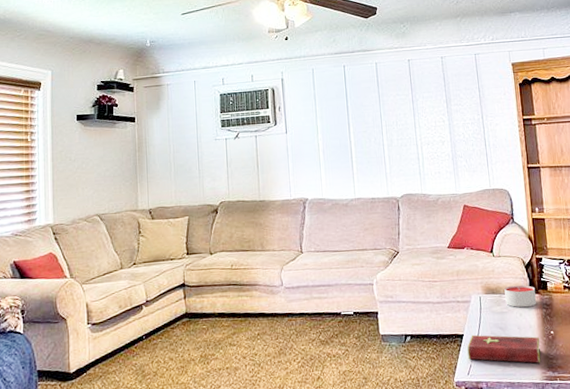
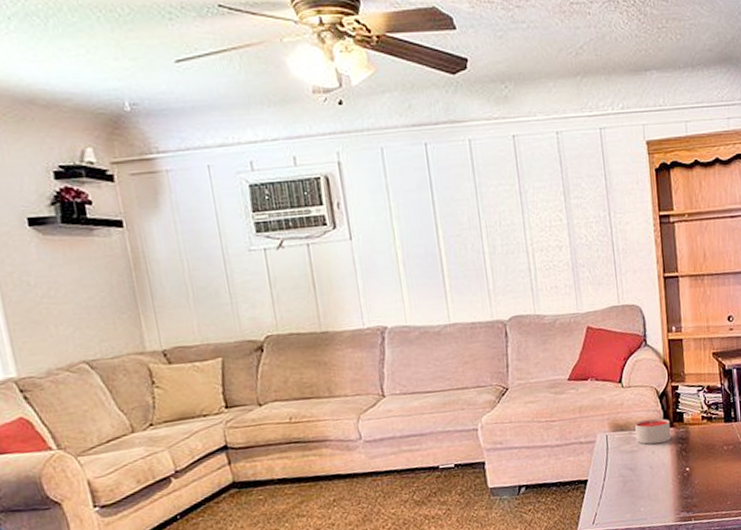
hardcover book: present [467,334,541,363] -> none [592,475,675,508]

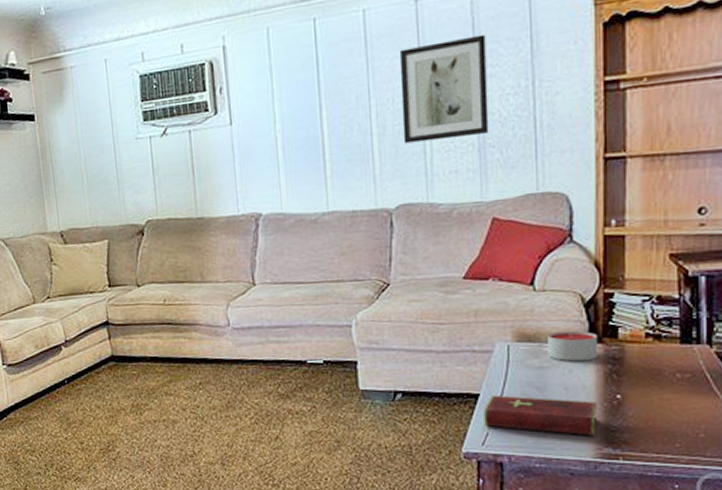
wall art: none [502,170,579,262] -> present [399,34,489,144]
hardcover book: none [592,475,675,508] -> present [484,395,598,436]

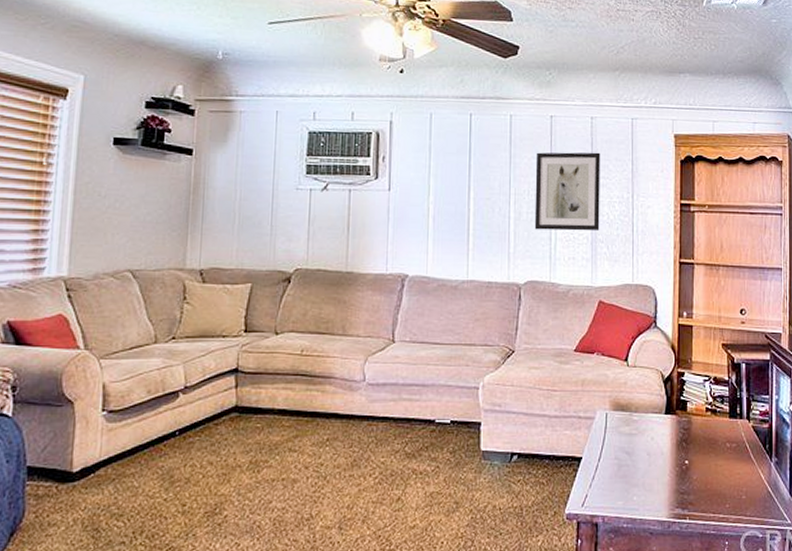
hardcover book: present [484,395,598,436] -> none [585,458,672,498]
candle: present [548,330,599,362] -> none [636,402,673,430]

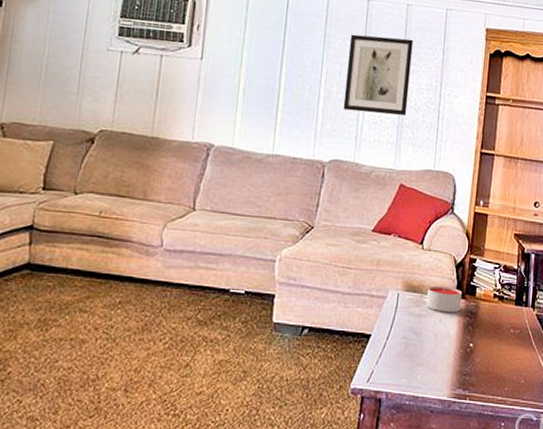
candle: none [636,402,673,430] -> present [426,285,463,313]

